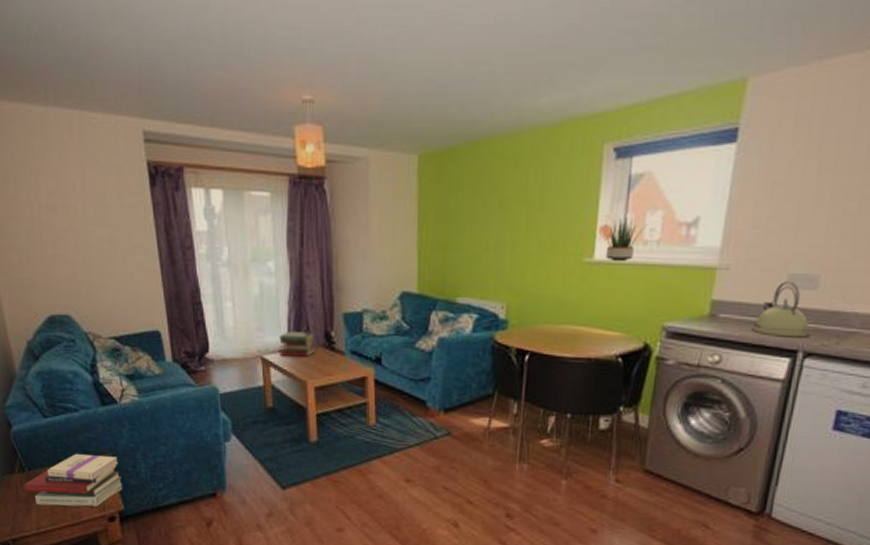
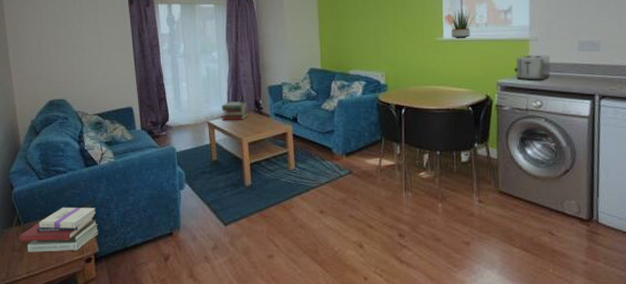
toaster: none [689,290,743,328] -> present [514,55,551,82]
kettle: present [751,280,810,338] -> none [560,45,600,86]

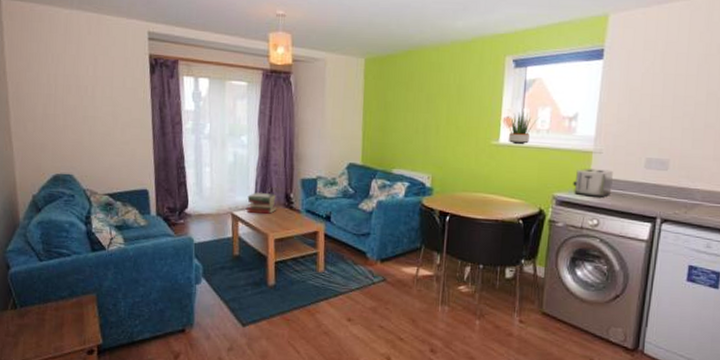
books: present [19,207,99,252] -> none [14,292,104,342]

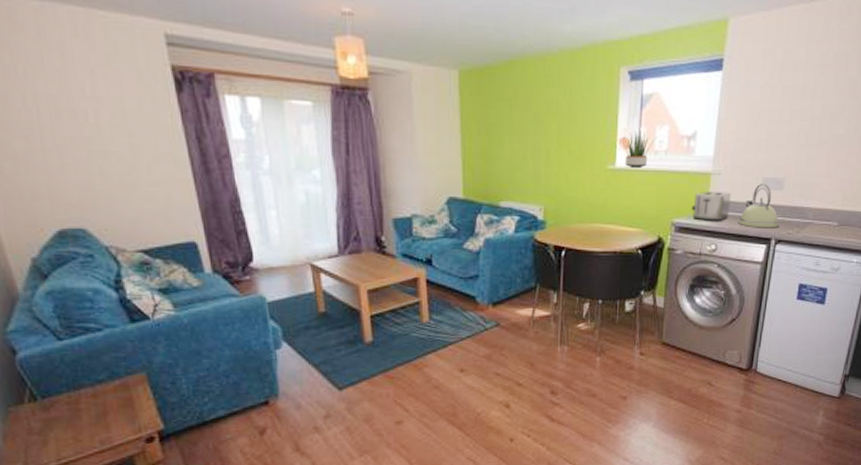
books: present [246,192,277,214] -> none [328,238,366,262]
kettle: none [621,163,664,208] -> present [738,183,779,228]

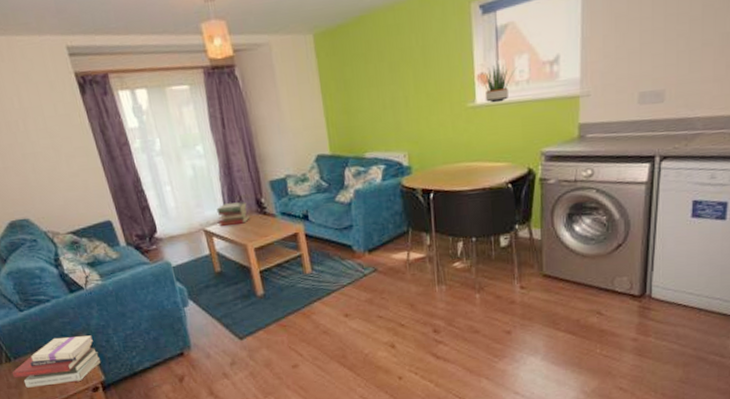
books: none [37,375,162,435] -> present [12,335,101,388]
books: none [328,238,366,262] -> present [216,201,250,226]
toaster: present [692,191,731,222] -> none [561,113,604,147]
kettle: present [738,183,779,228] -> none [615,97,662,148]

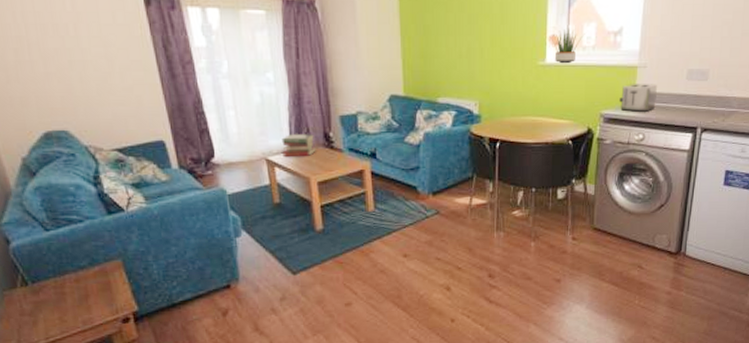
books: present [12,335,101,388] -> none [28,261,136,316]
toaster: none [561,113,604,147] -> present [619,84,657,113]

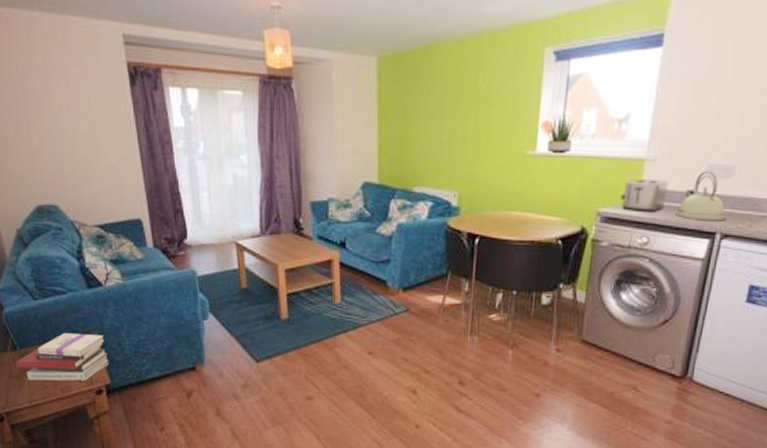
books: none [28,261,136,316] -> present [16,332,109,382]
books: present [281,134,316,156] -> none [252,219,285,242]
kettle: none [664,74,704,118] -> present [675,170,726,221]

